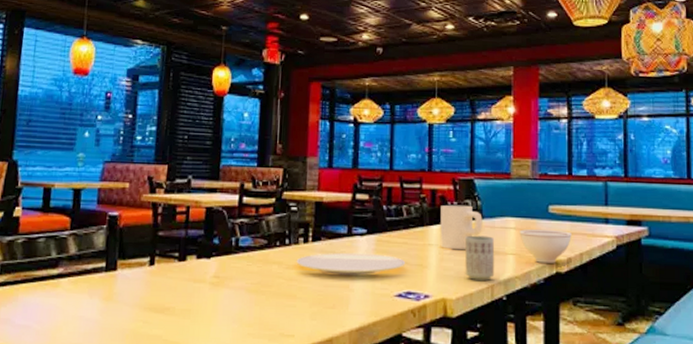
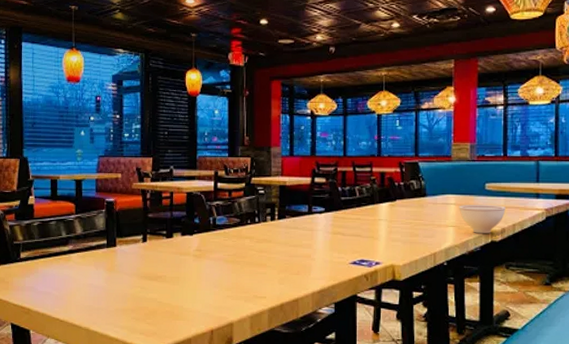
plate: present [296,252,406,276] -> none [265,228,359,247]
cup: present [440,204,483,250] -> none [388,185,426,224]
cup: present [464,235,495,281] -> none [410,211,437,249]

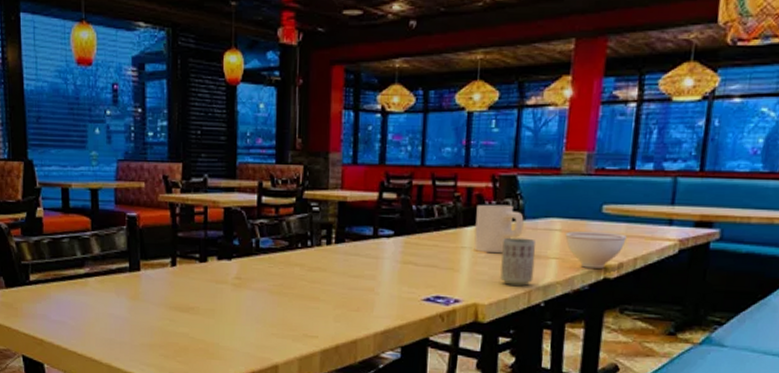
cup: none [388,185,426,224] -> present [474,204,524,254]
cup: none [410,211,437,249] -> present [500,237,536,286]

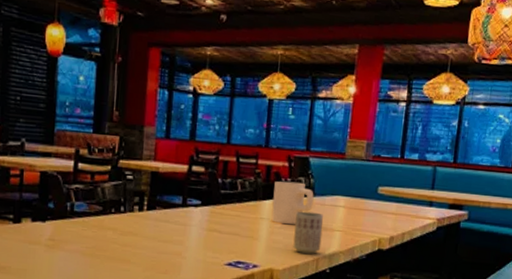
bowl: present [565,231,627,269] -> none [348,208,397,241]

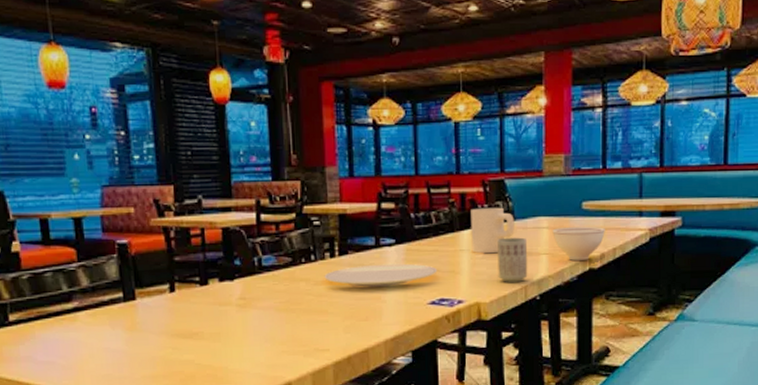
plate: none [131,222,238,245] -> present [324,263,438,287]
bowl: none [348,208,397,241] -> present [552,226,605,261]

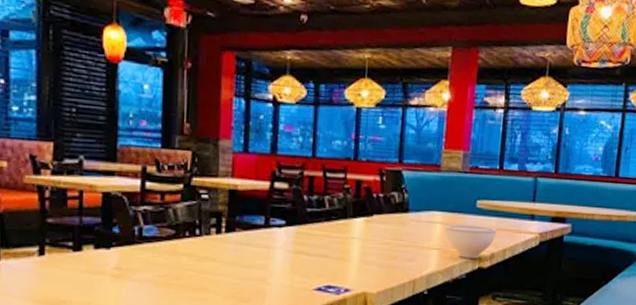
plate: present [324,263,438,287] -> none [208,244,327,269]
cup: present [471,207,515,254] -> none [363,196,409,244]
cup: present [496,237,528,282] -> none [387,229,420,275]

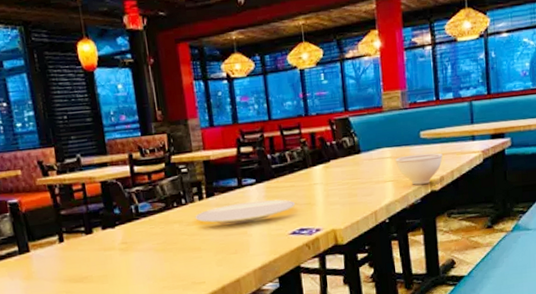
plate: none [208,244,327,269] -> present [195,199,296,225]

